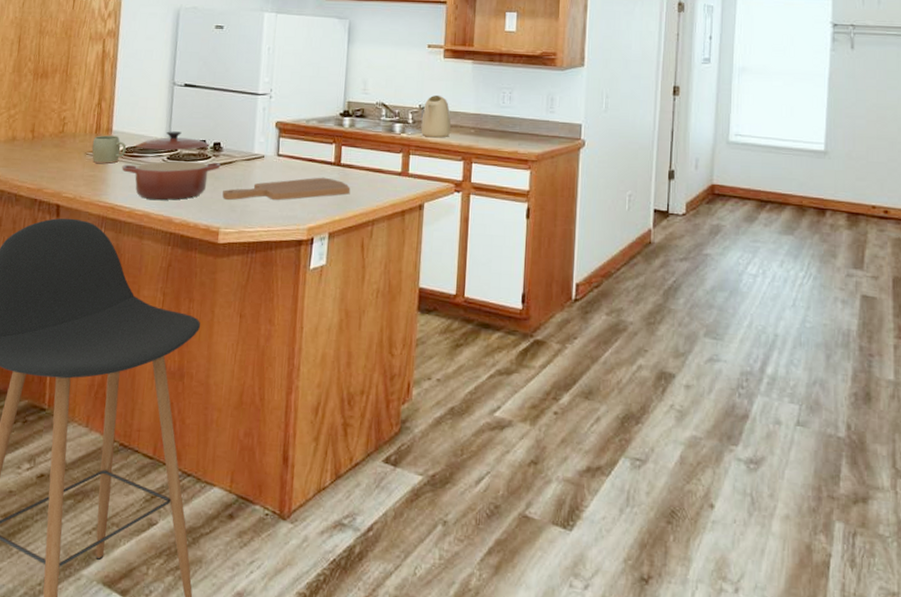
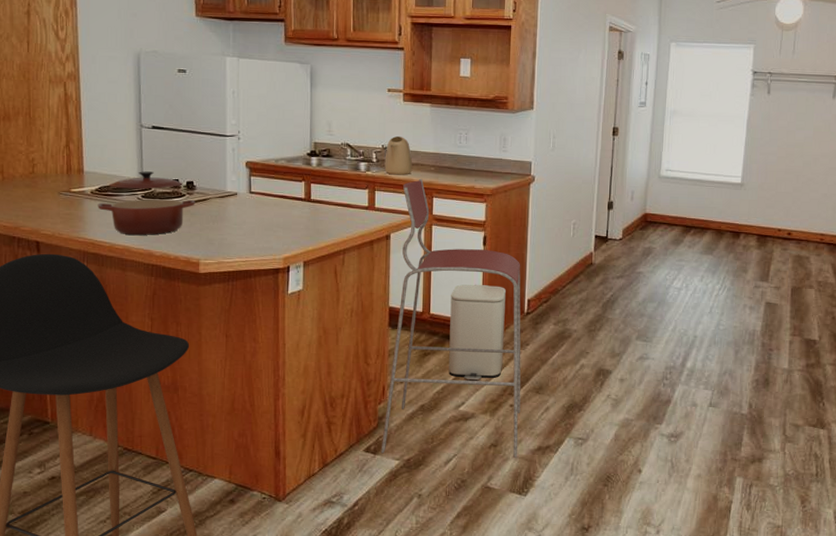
mug: present [91,135,127,164] -> none [65,175,100,202]
cutting board: present [222,177,351,201] -> none [200,212,322,234]
bar stool: none [402,141,569,480] -> present [380,178,521,458]
pedal bin: none [483,263,551,380] -> present [448,284,506,381]

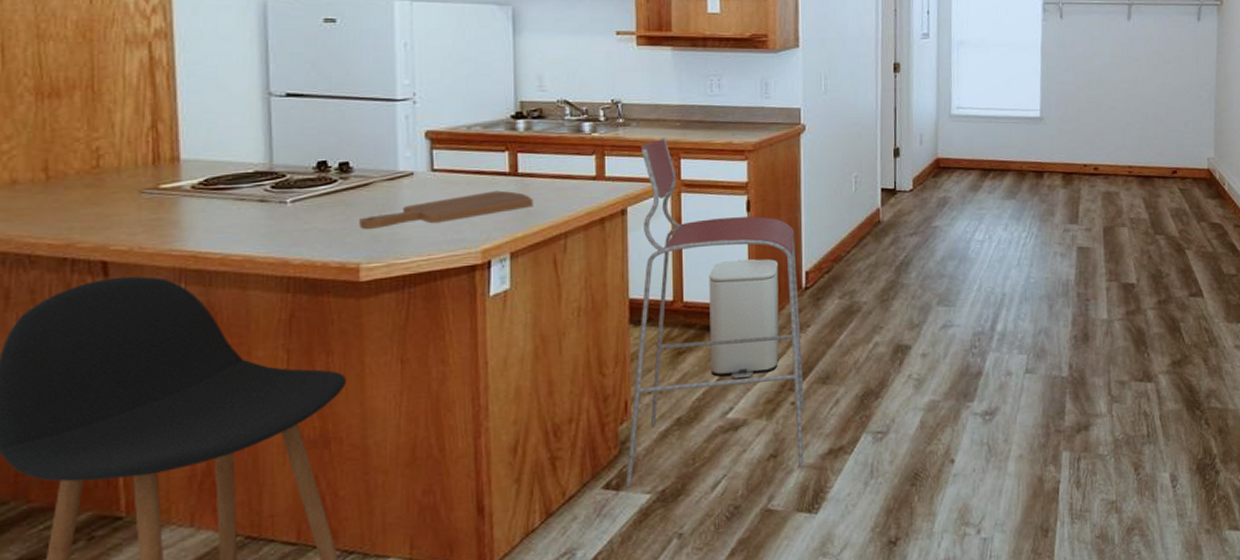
saucepan: present [97,171,195,235] -> none [202,153,352,240]
cutting board: none [200,212,322,234] -> present [359,190,534,229]
kettle: present [384,135,413,175] -> none [615,87,653,135]

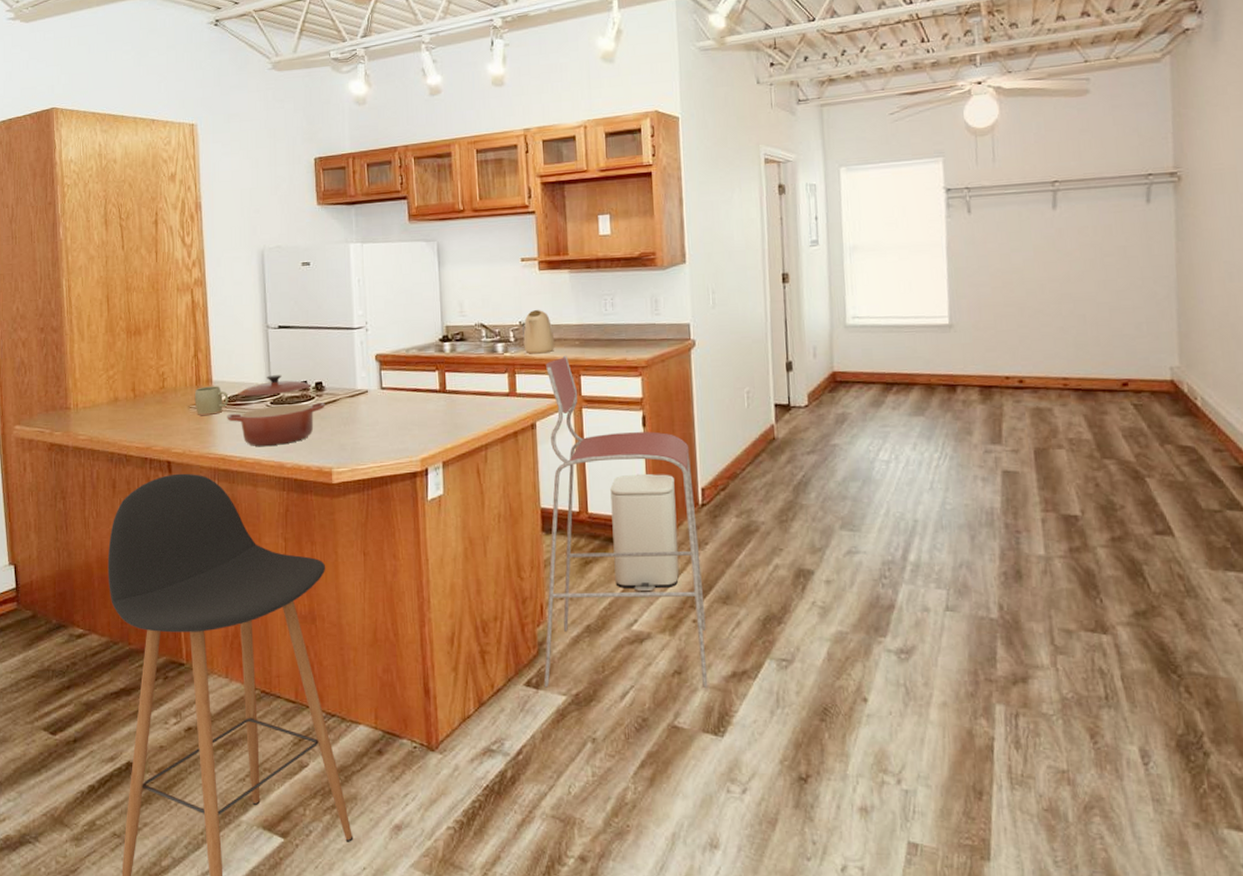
mug: none [149,165,206,202] -> present [194,386,229,415]
saucepan: none [202,153,352,240] -> present [227,375,325,446]
cutting board: present [359,190,534,229] -> none [331,406,459,439]
kettle: none [615,87,653,135] -> present [523,309,555,354]

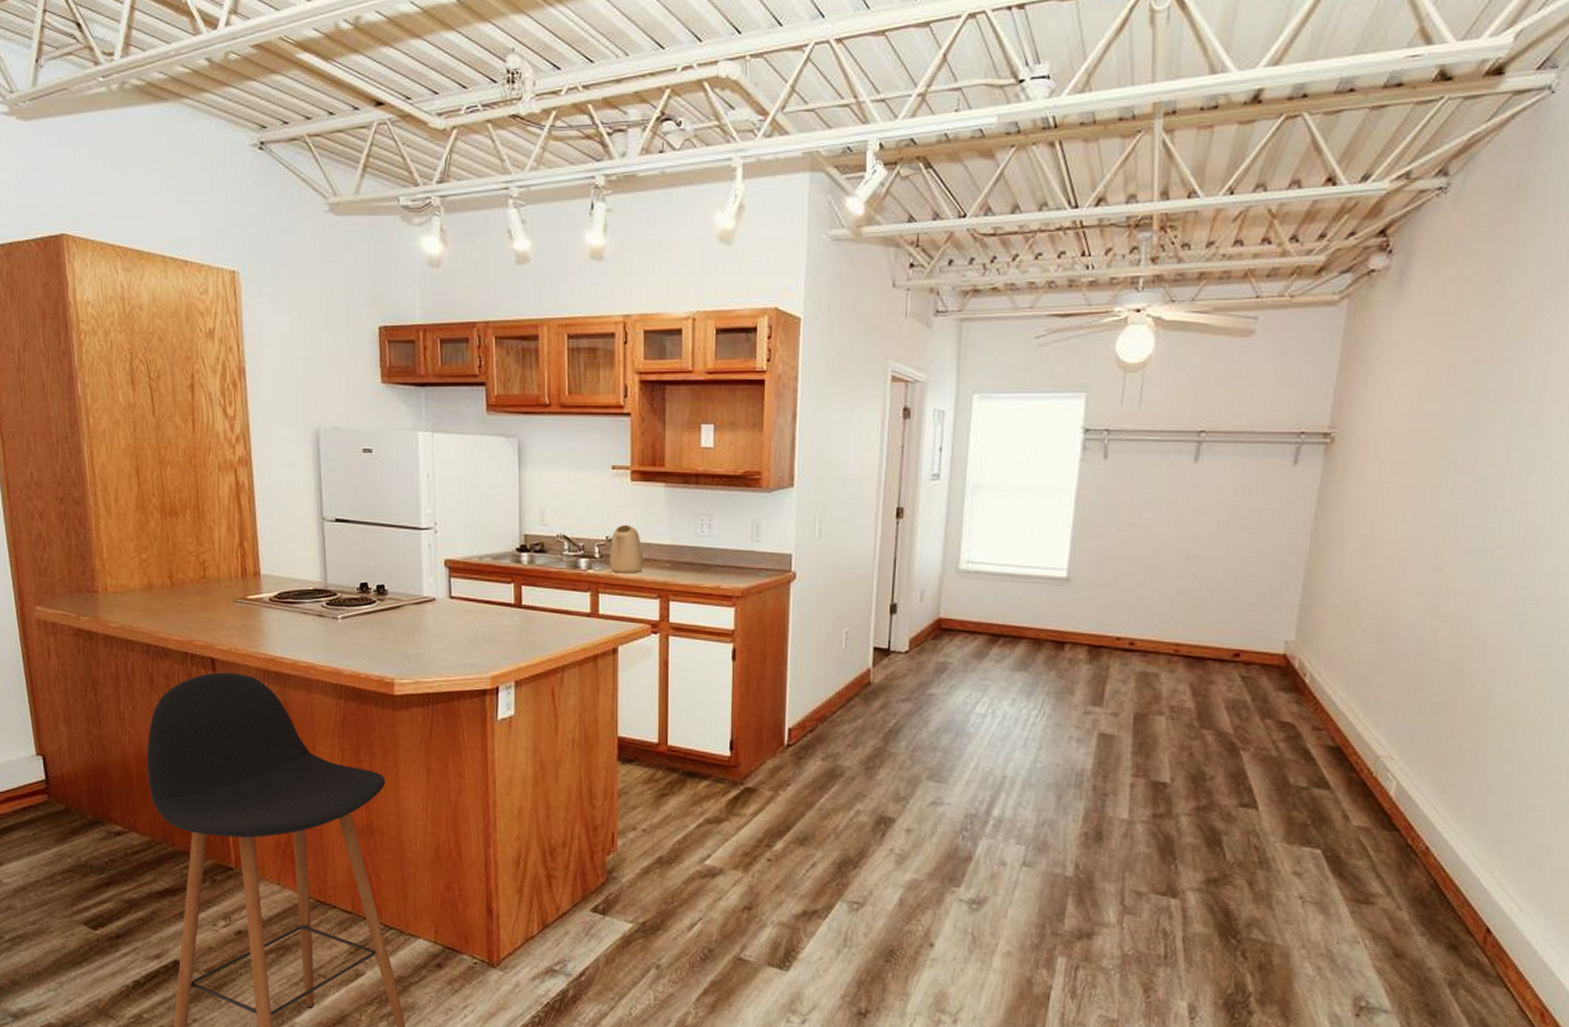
mug: present [194,386,229,415] -> none [240,580,279,611]
saucepan: present [227,375,325,446] -> none [277,573,387,650]
bar stool: present [543,355,708,688] -> none [610,577,781,924]
pedal bin: present [610,473,680,592] -> none [691,708,761,829]

